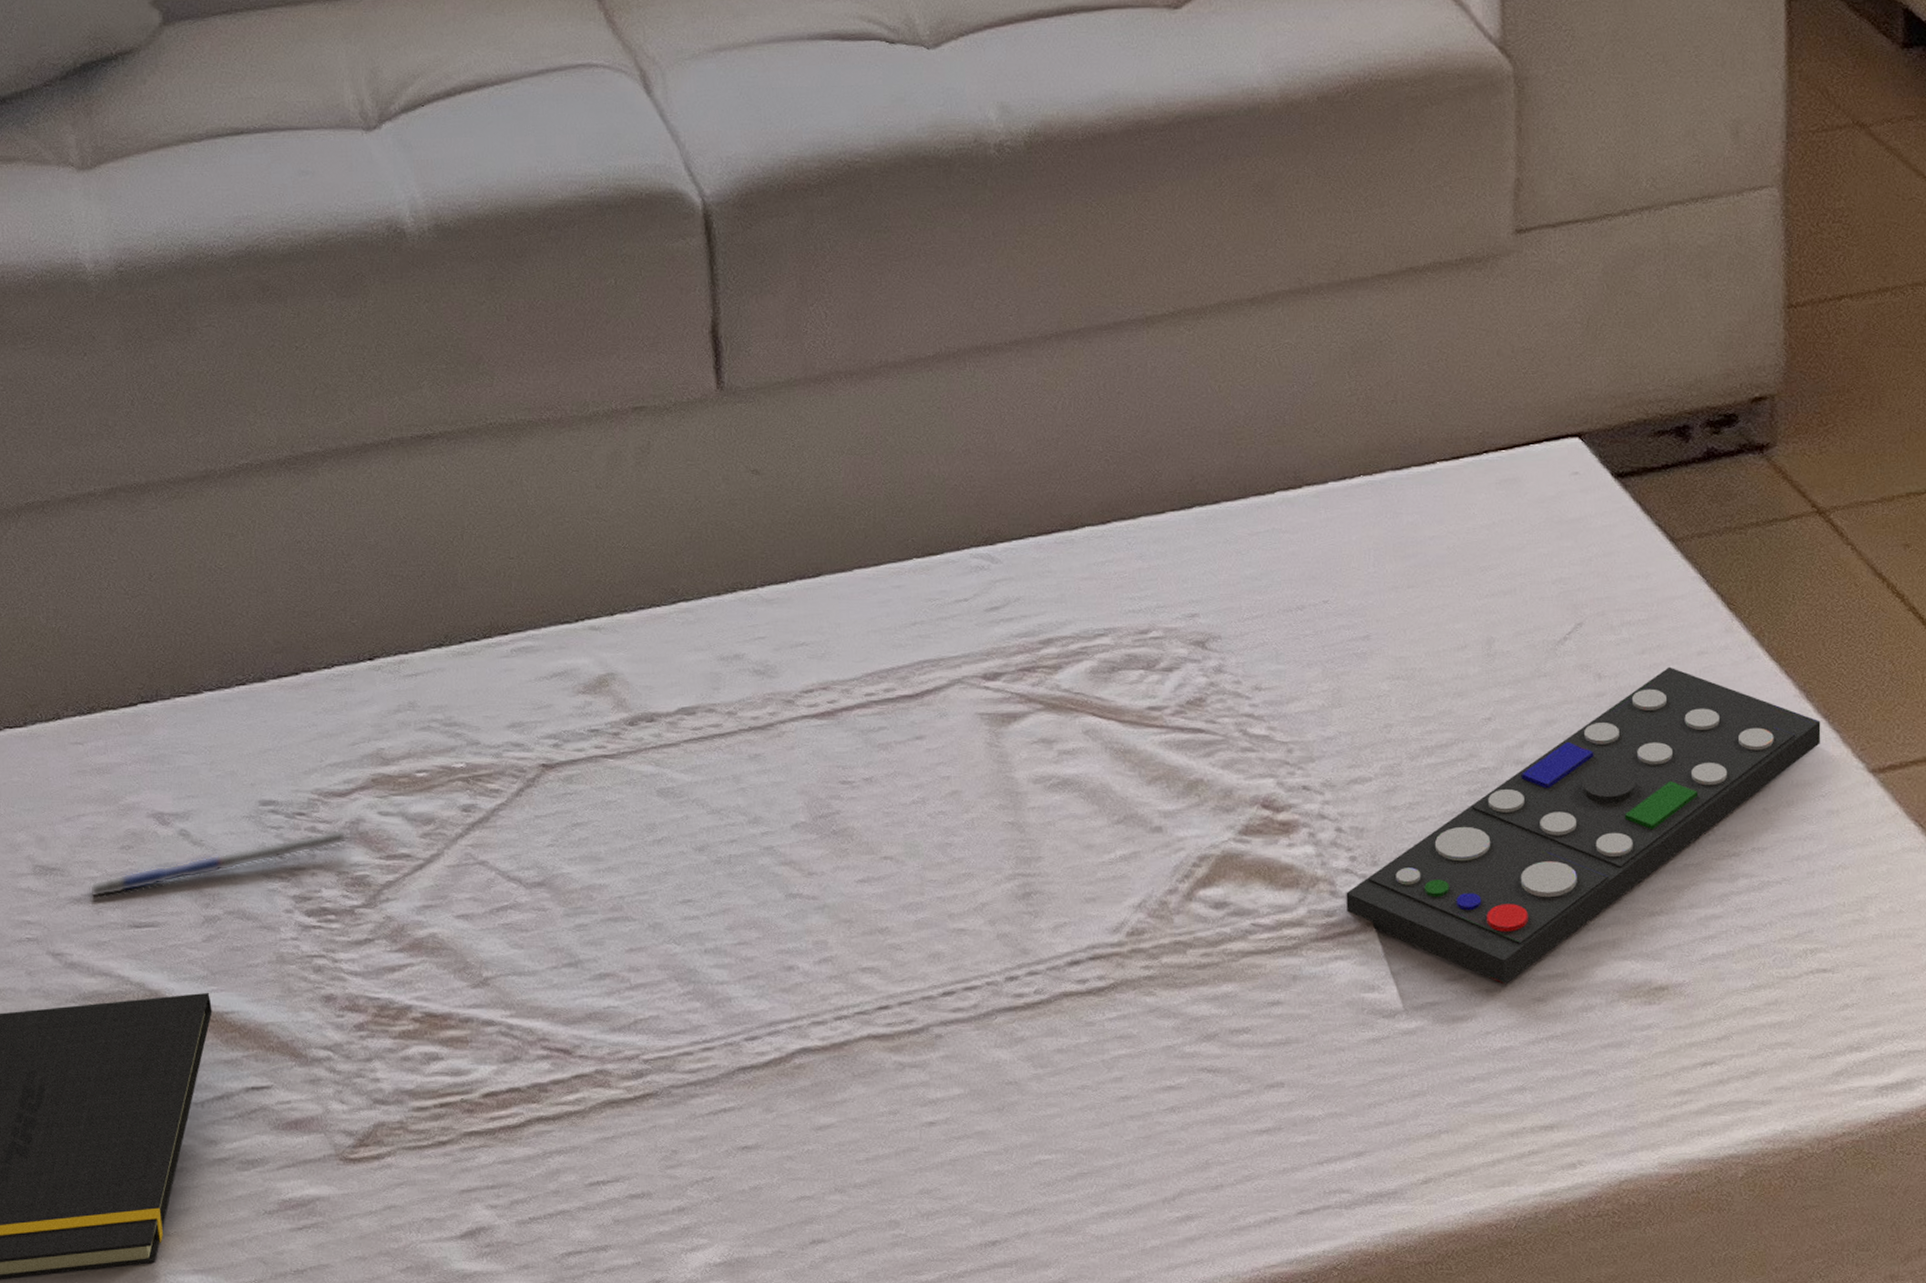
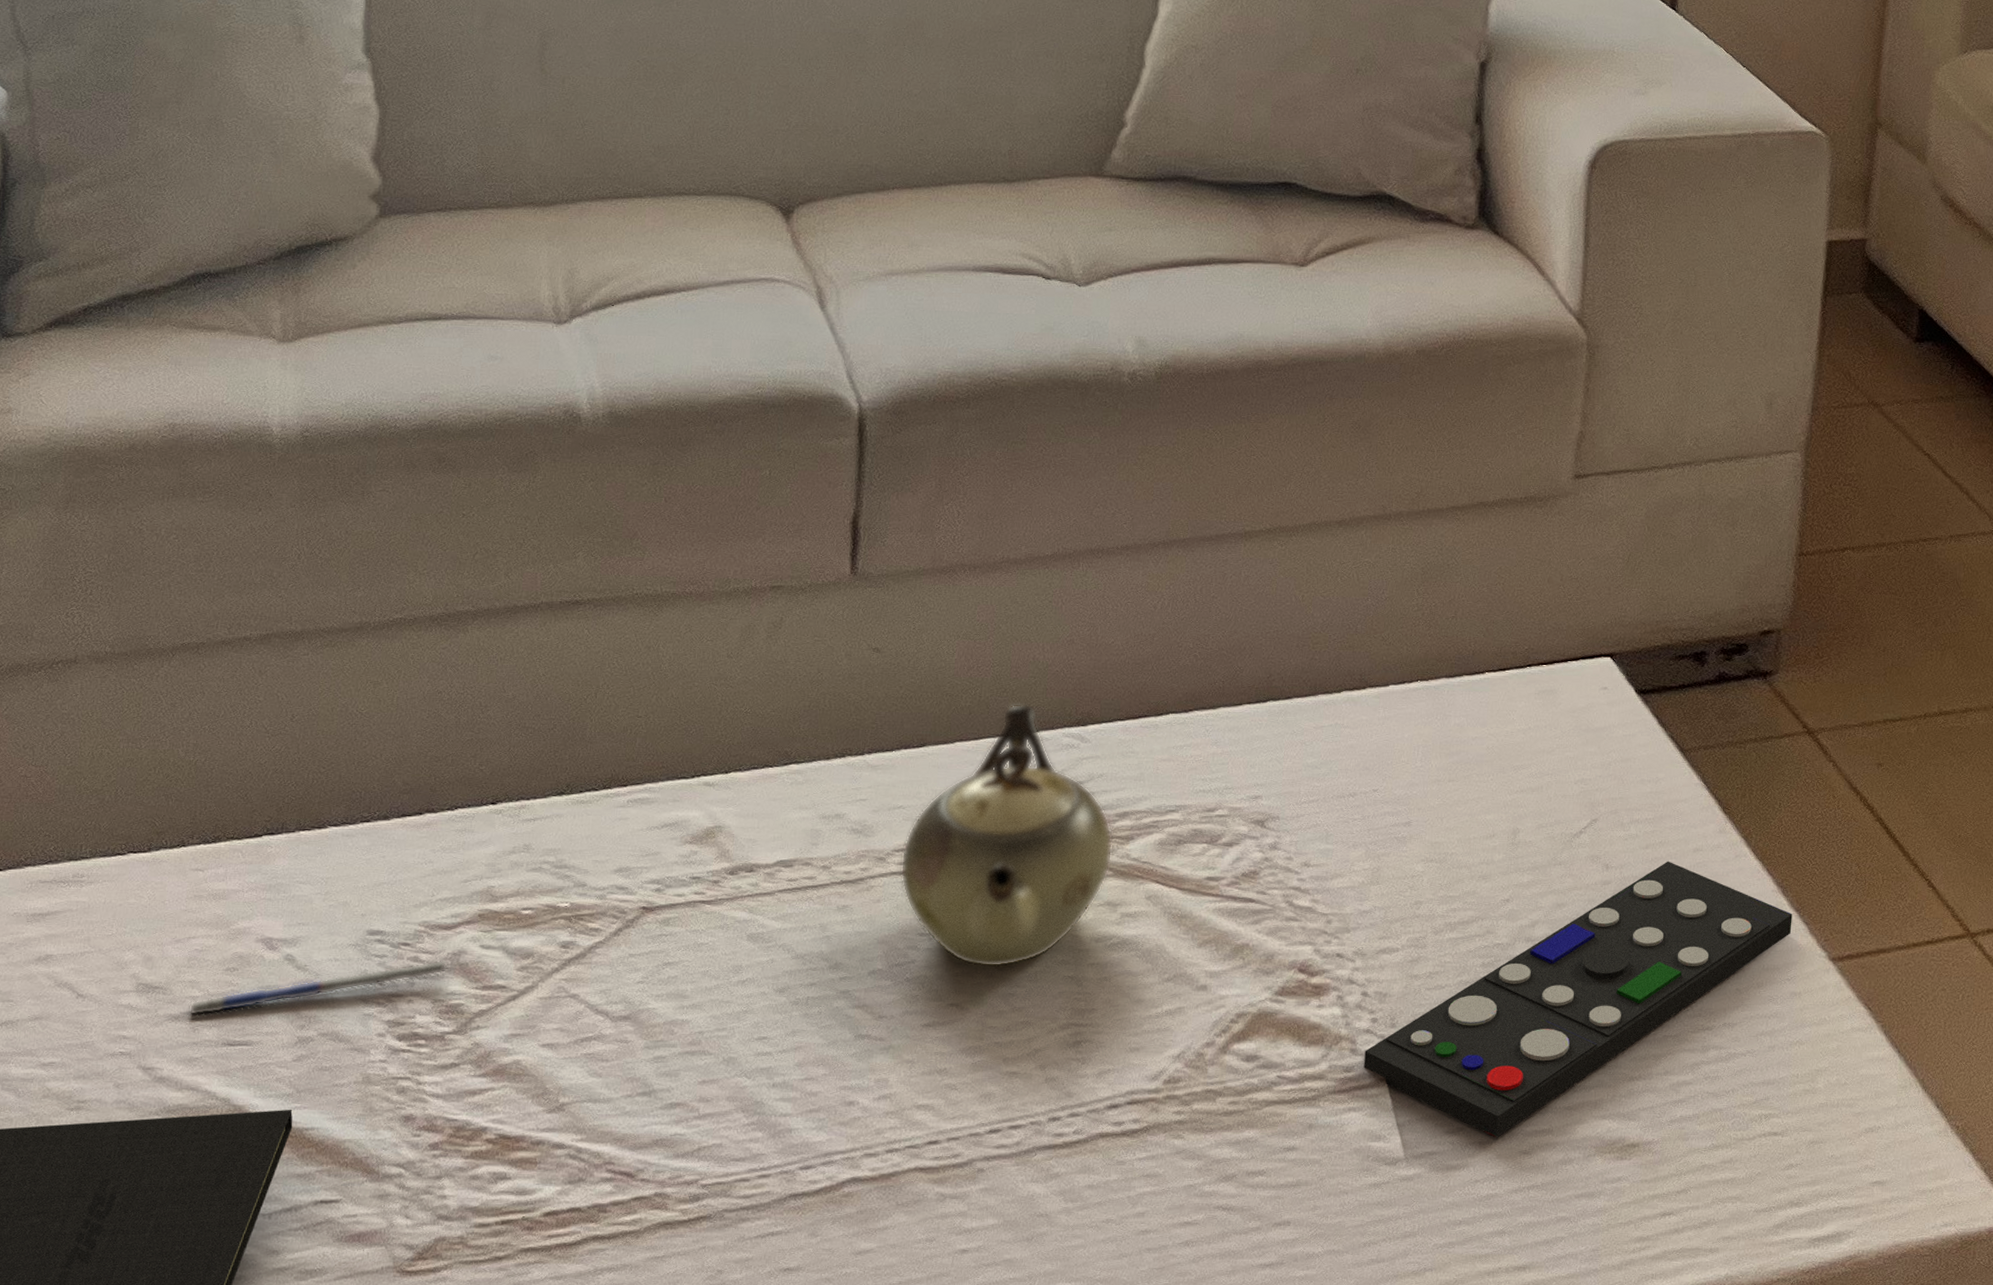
teapot: none [810,522,1041,816] -> present [900,703,1113,968]

